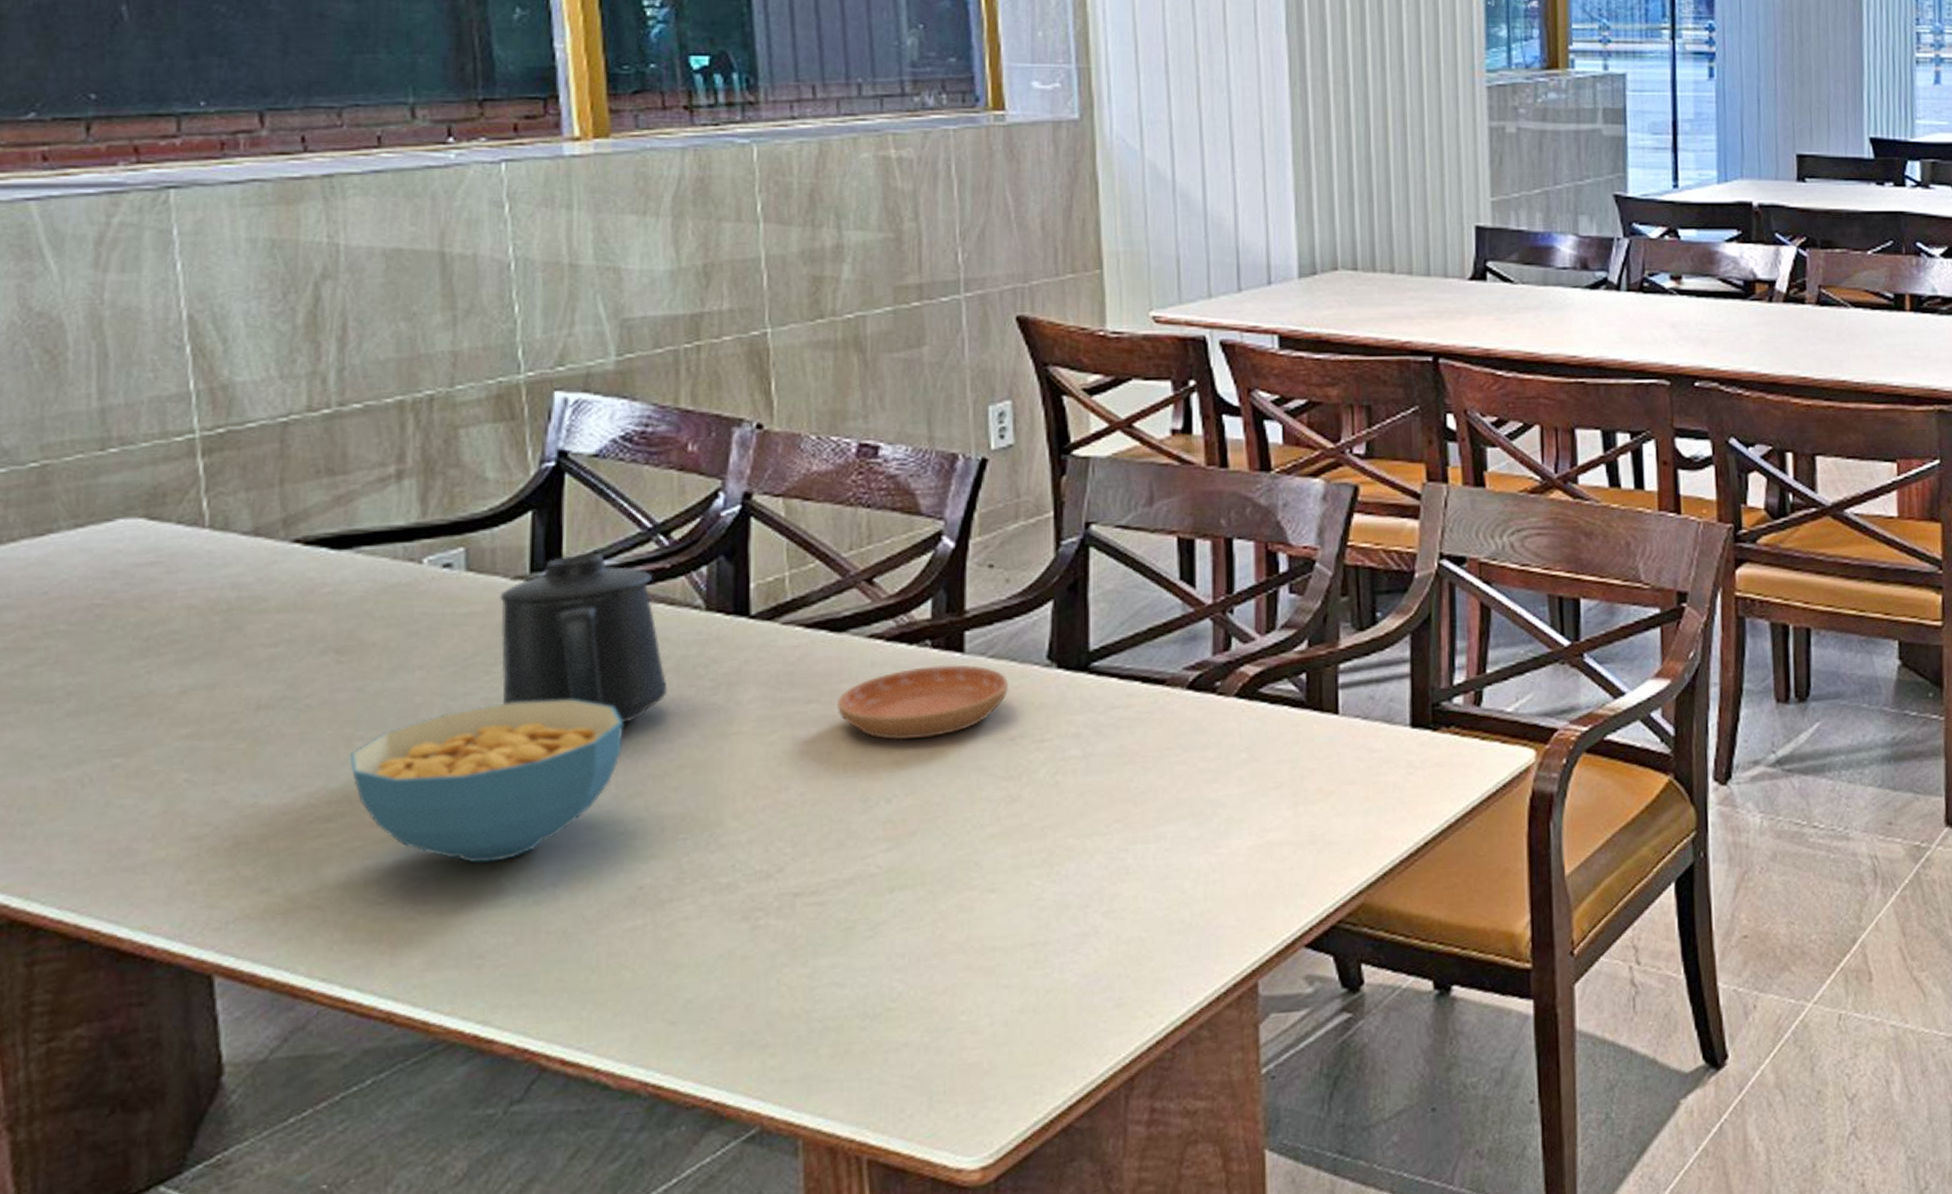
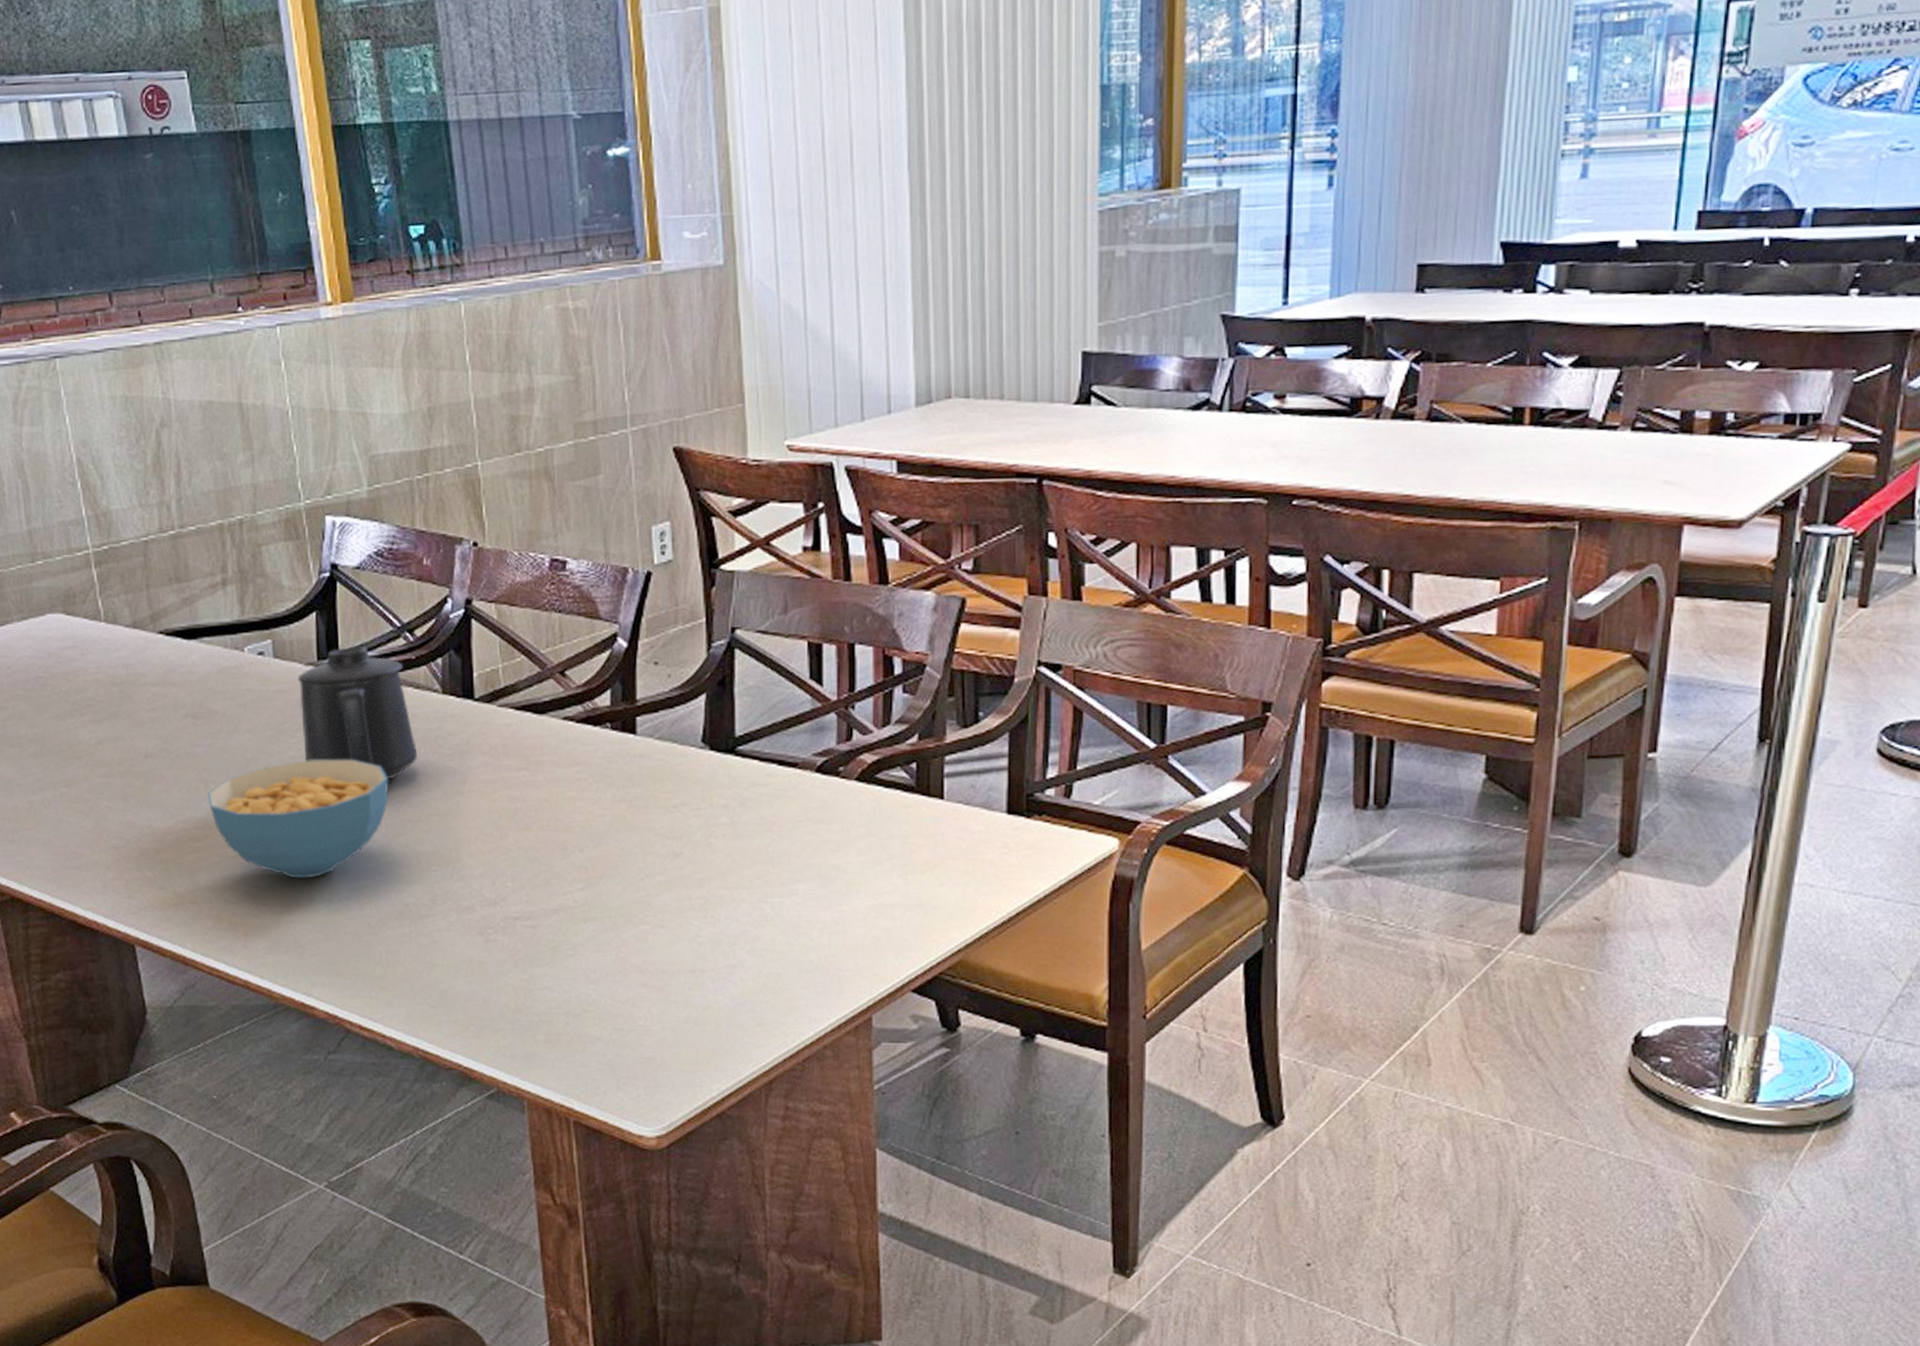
saucer: present [838,664,1010,740] -> none [541,744,672,803]

